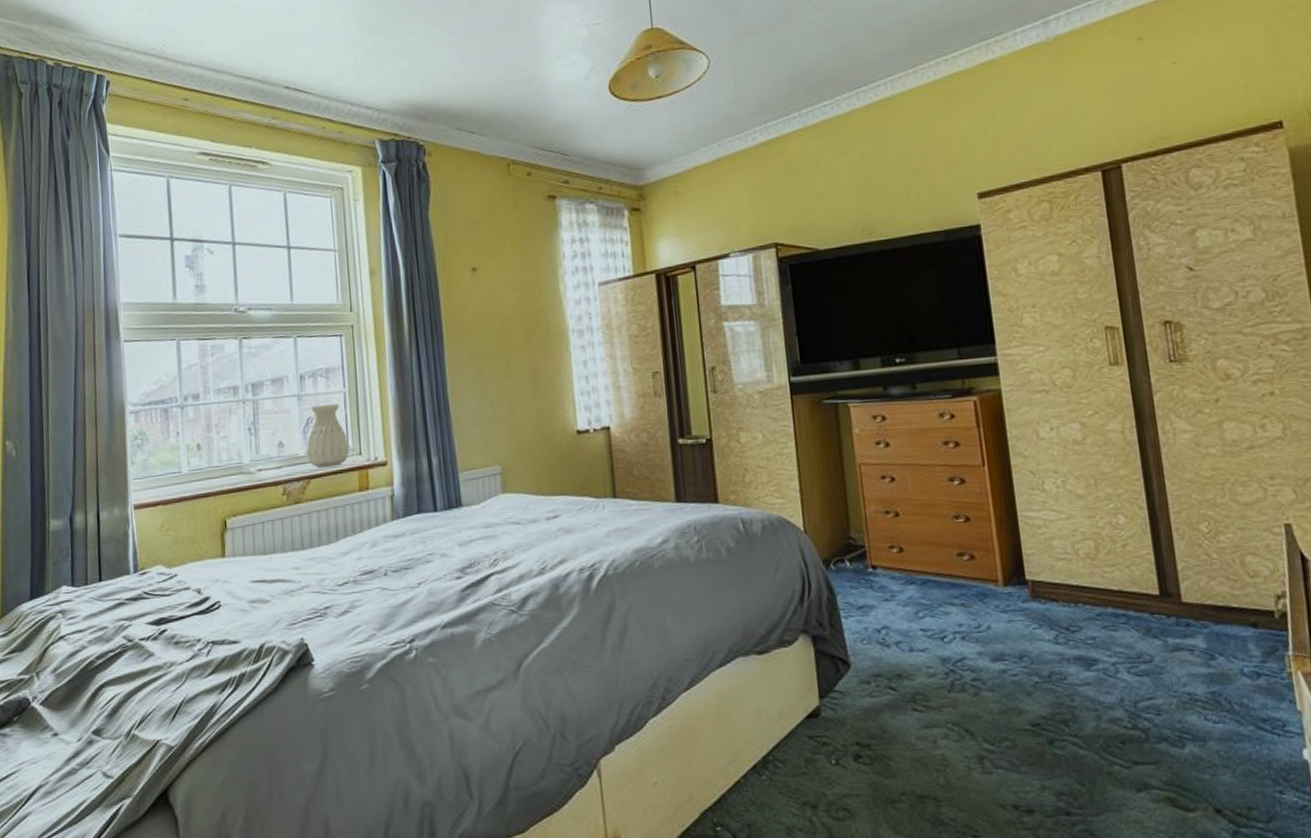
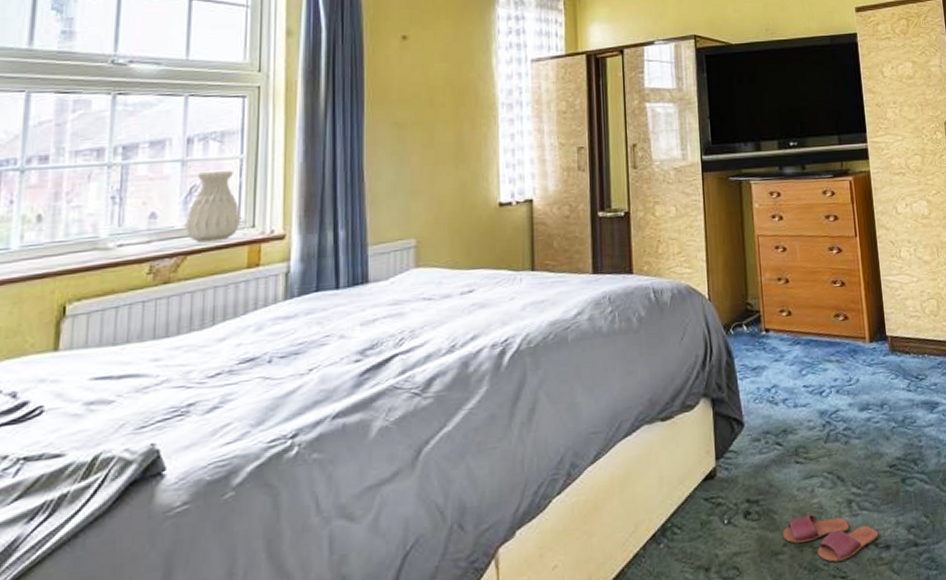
slippers: none [899,766,1019,819] -> present [782,514,879,562]

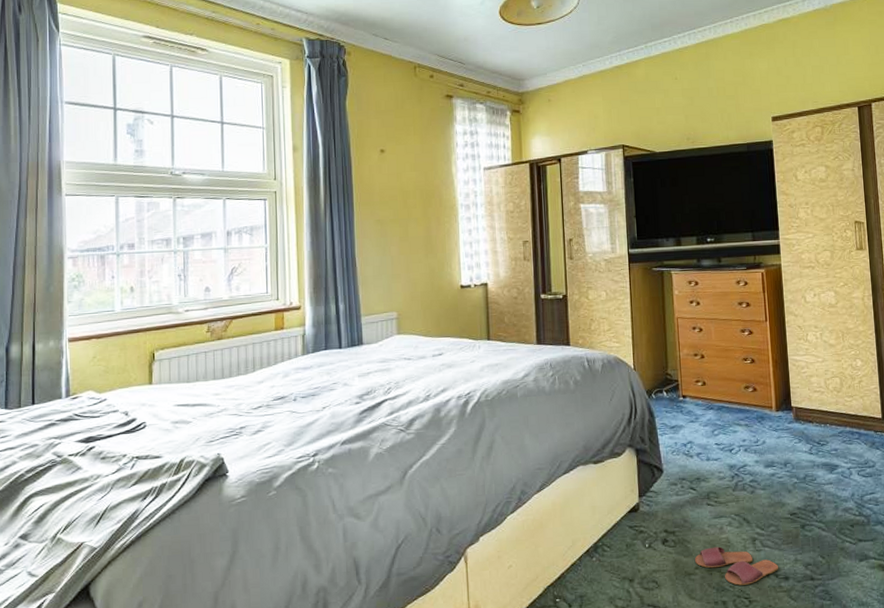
vase: present [185,171,242,243] -> none [230,257,269,311]

